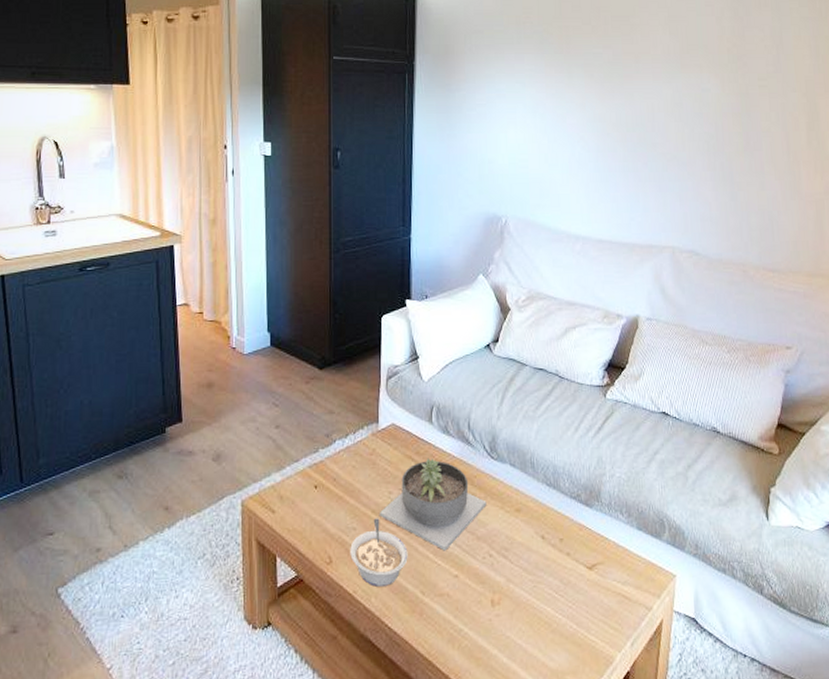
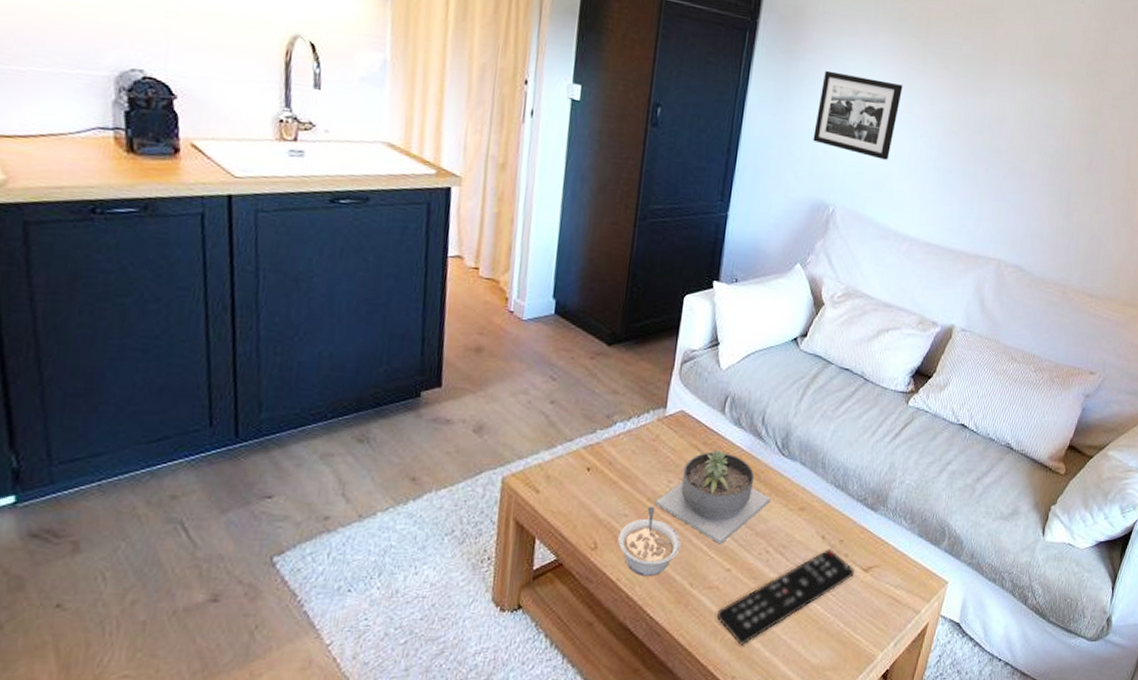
remote control: none [452,549,579,652] -> present [717,549,854,645]
picture frame: none [477,96,554,168] -> present [813,70,903,160]

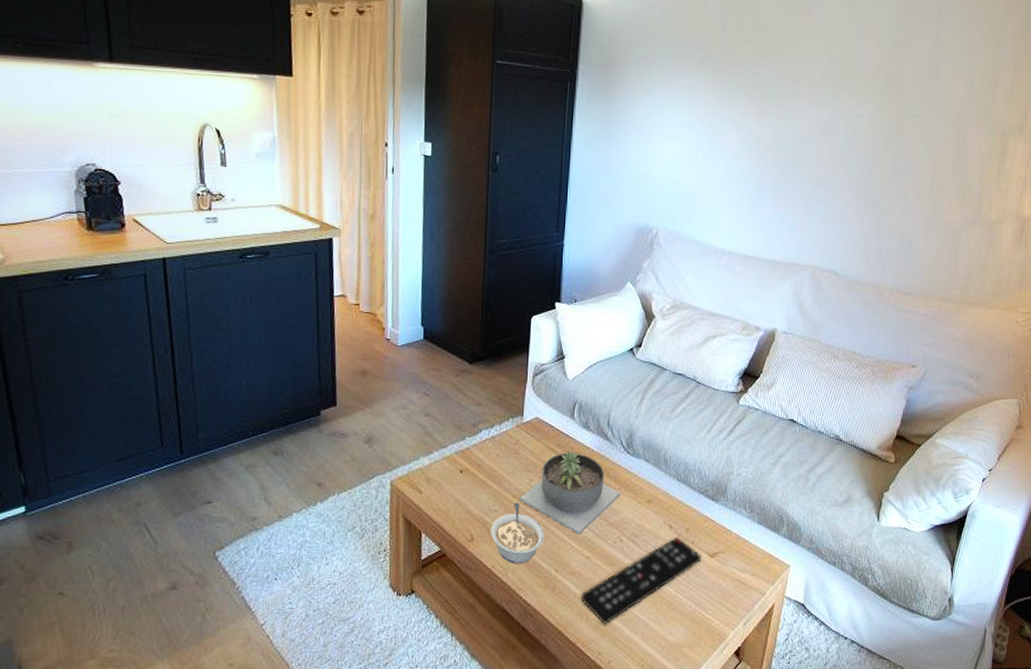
picture frame: present [813,70,903,160] -> none [633,109,711,184]

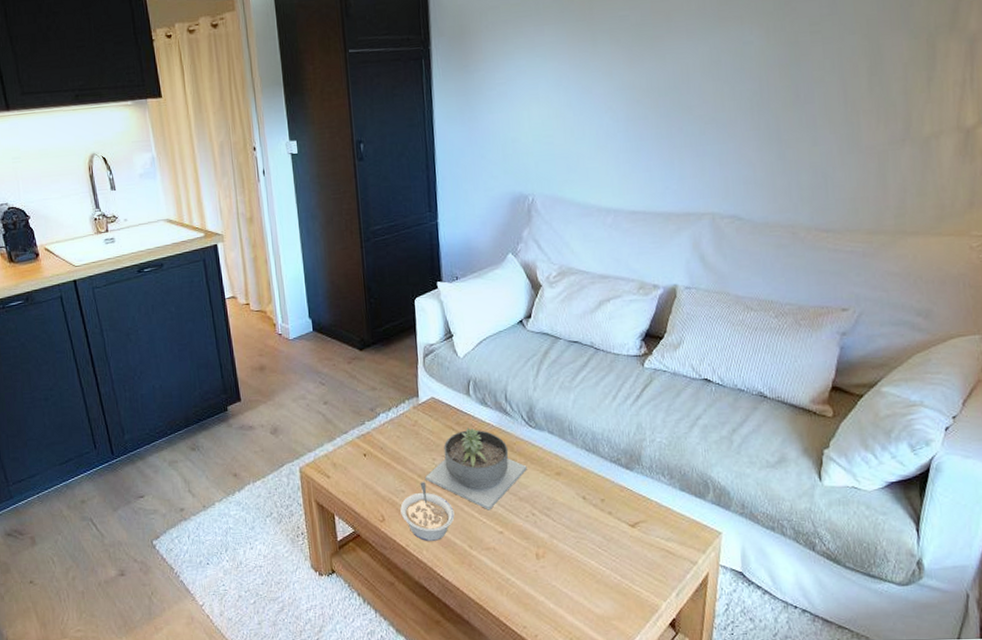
remote control: present [581,537,701,624] -> none [499,508,621,598]

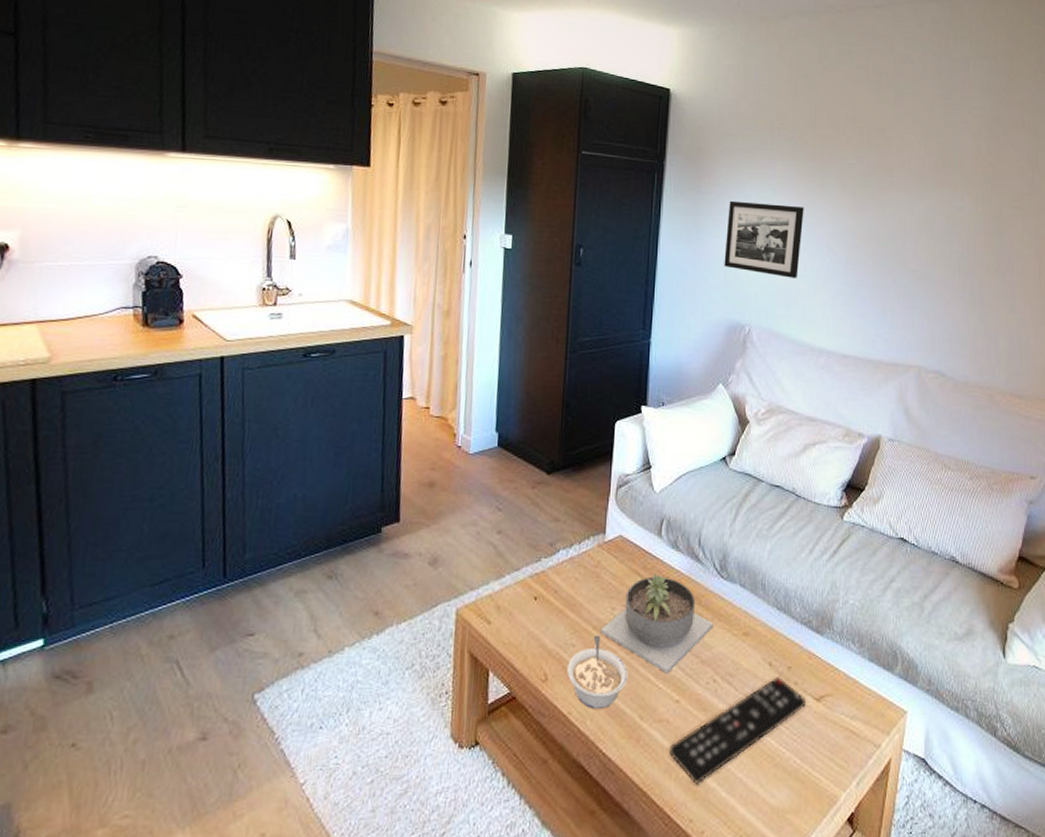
picture frame: none [499,69,578,143] -> present [724,200,804,278]
remote control: none [499,508,621,598] -> present [670,677,806,784]

